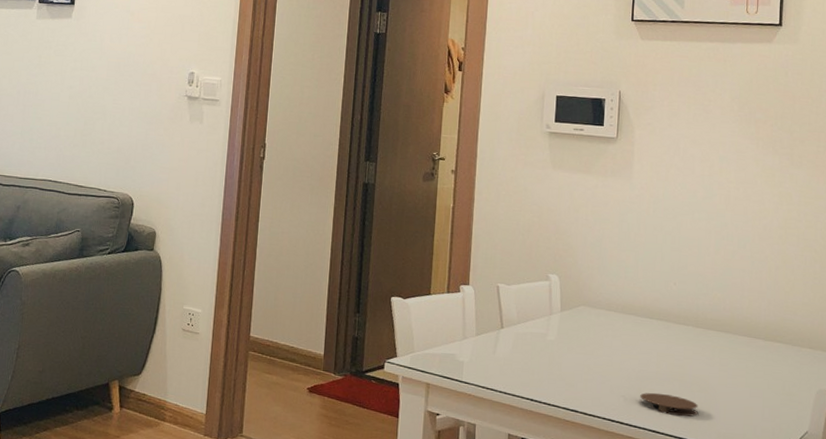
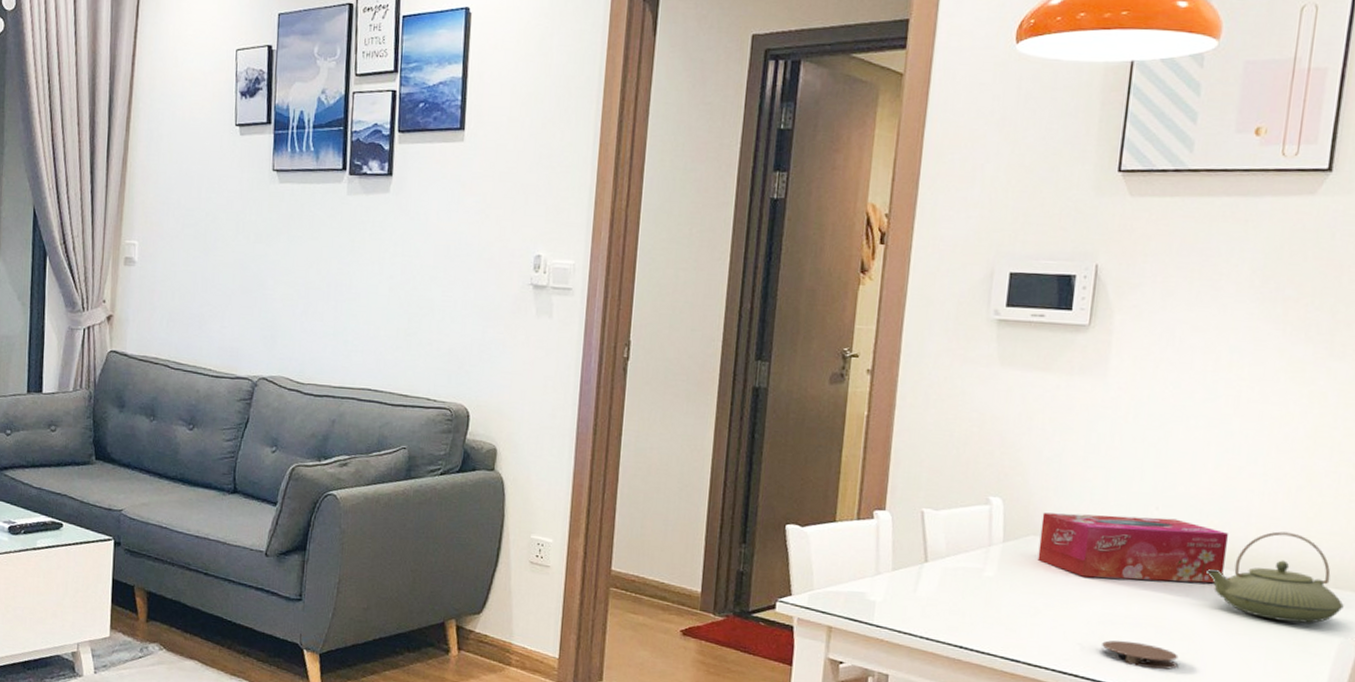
tissue box: none [588,287,728,345] -> present [1037,512,1228,583]
teapot: none [714,302,817,377] -> present [1205,531,1344,623]

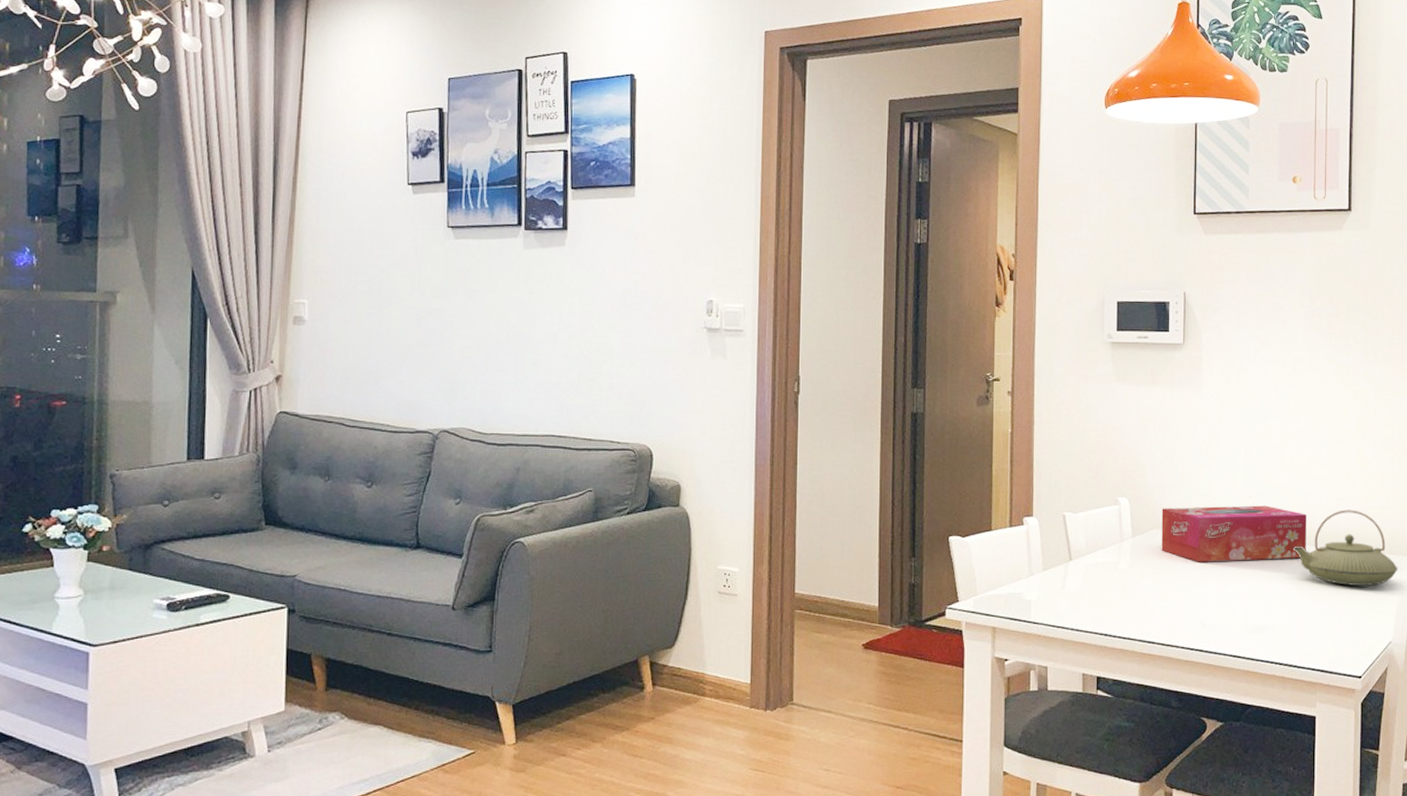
coaster: present [1102,640,1179,670] -> none [1219,615,1279,638]

